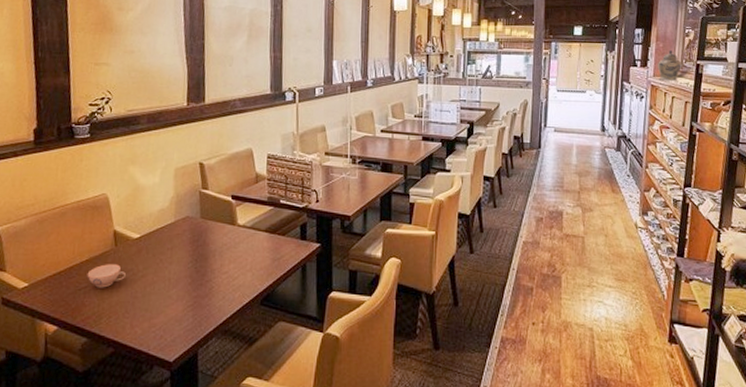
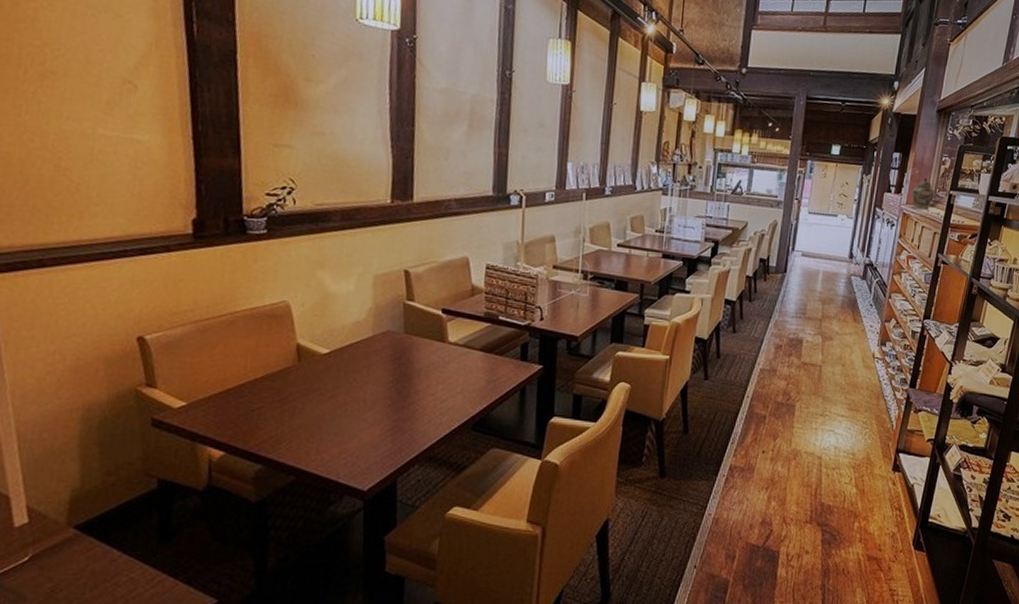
teacup: present [87,264,126,288] -> none [262,382,311,409]

